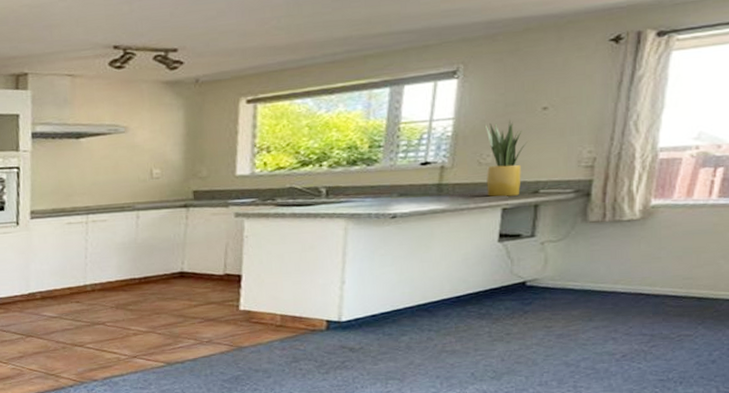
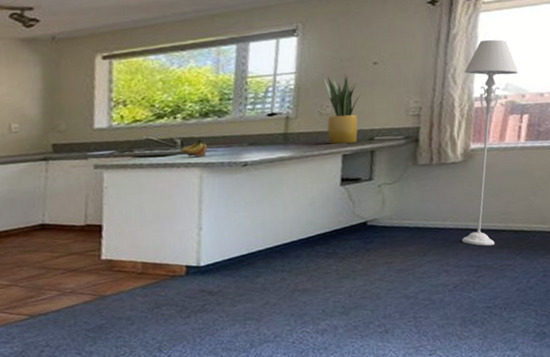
fruit: none [324,188,354,208] -> present [179,139,207,158]
floor lamp: none [634,82,715,314] -> present [462,39,519,246]

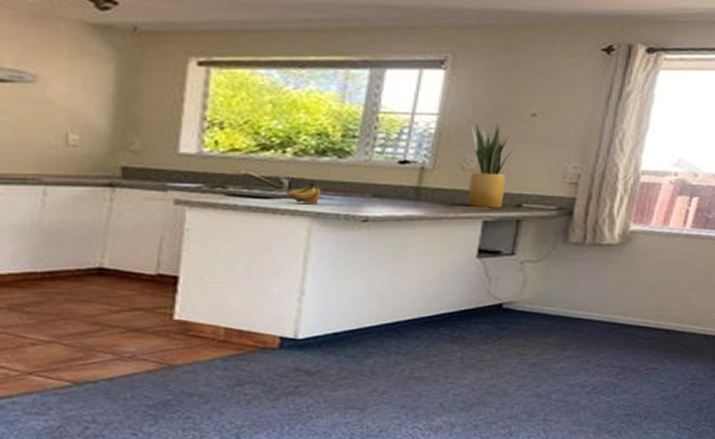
floor lamp: present [462,39,519,246] -> none [607,103,694,345]

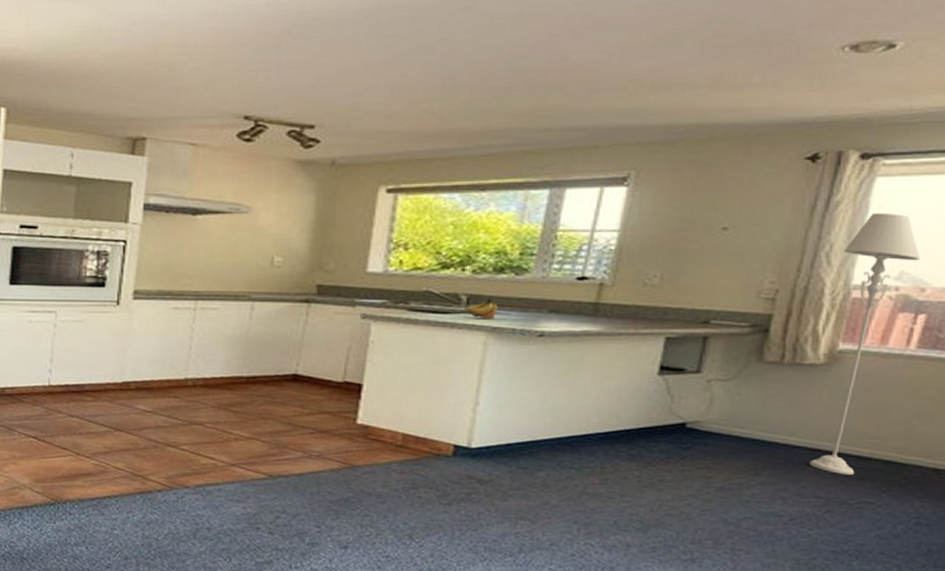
planter: present [468,123,514,208] -> none [650,237,702,324]
floor lamp: none [607,103,694,345] -> present [809,212,921,476]

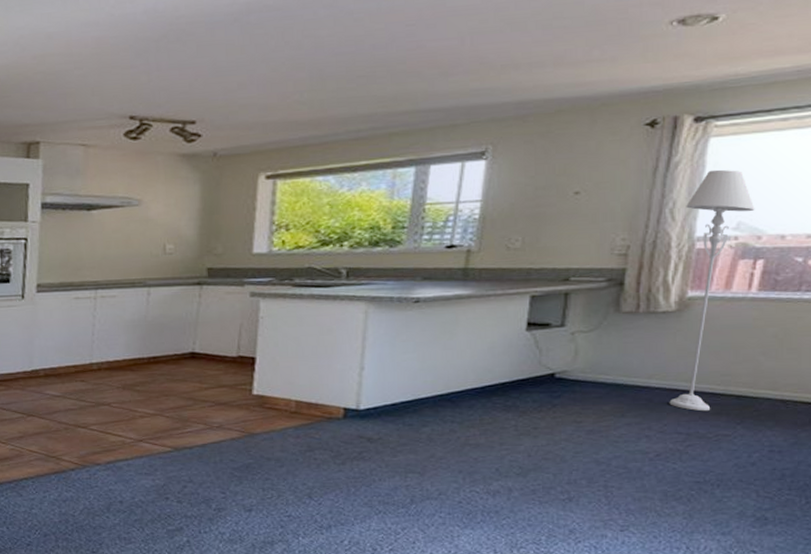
fruit: present [463,298,497,320] -> none [344,270,375,290]

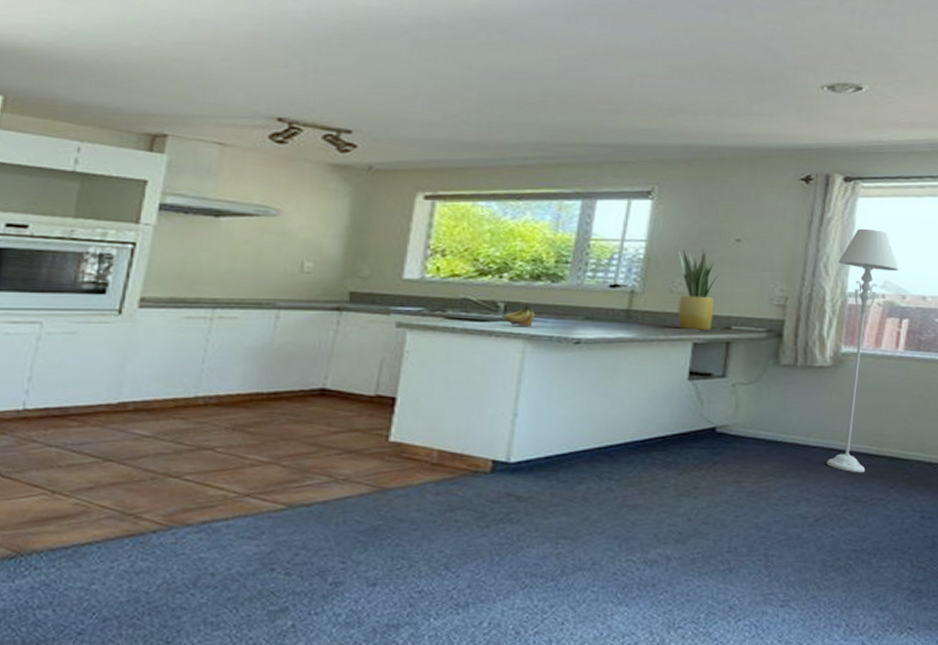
fruit: none [344,270,375,290] -> present [501,306,535,327]
planter: none [514,203,558,284] -> present [678,248,721,330]

